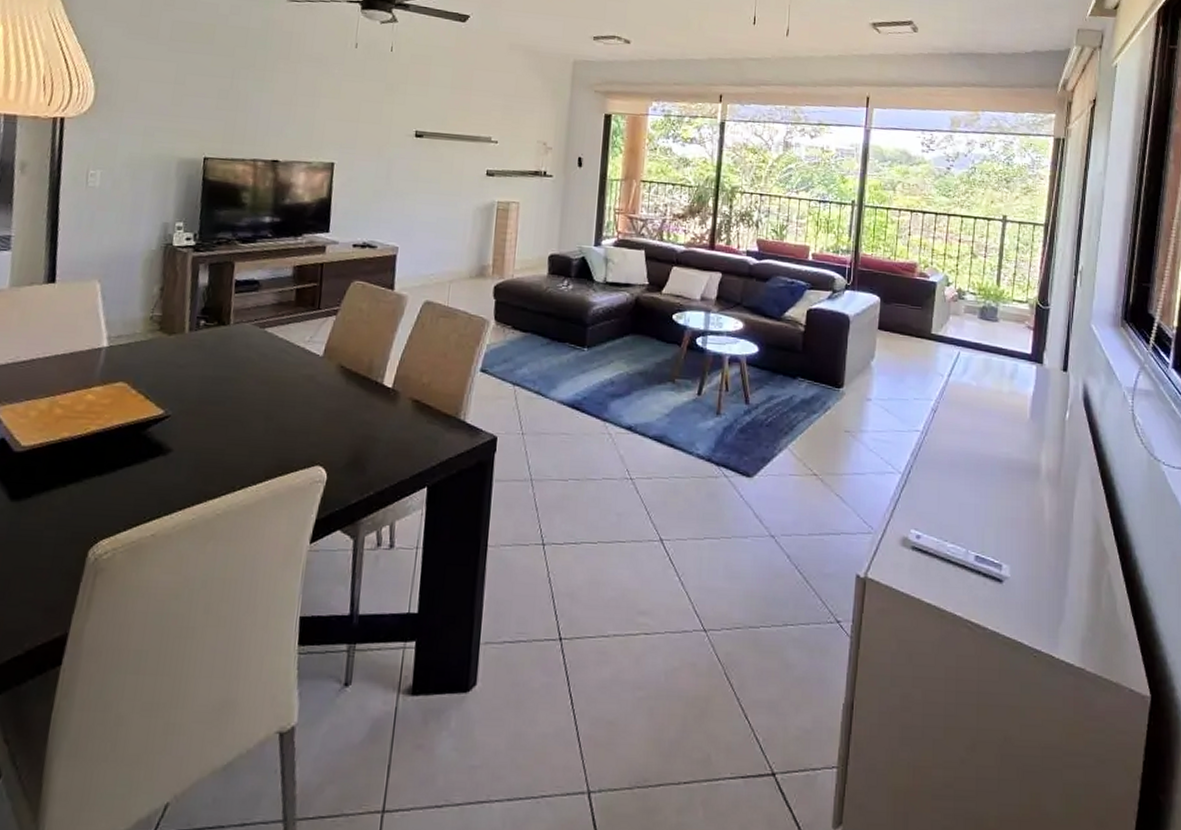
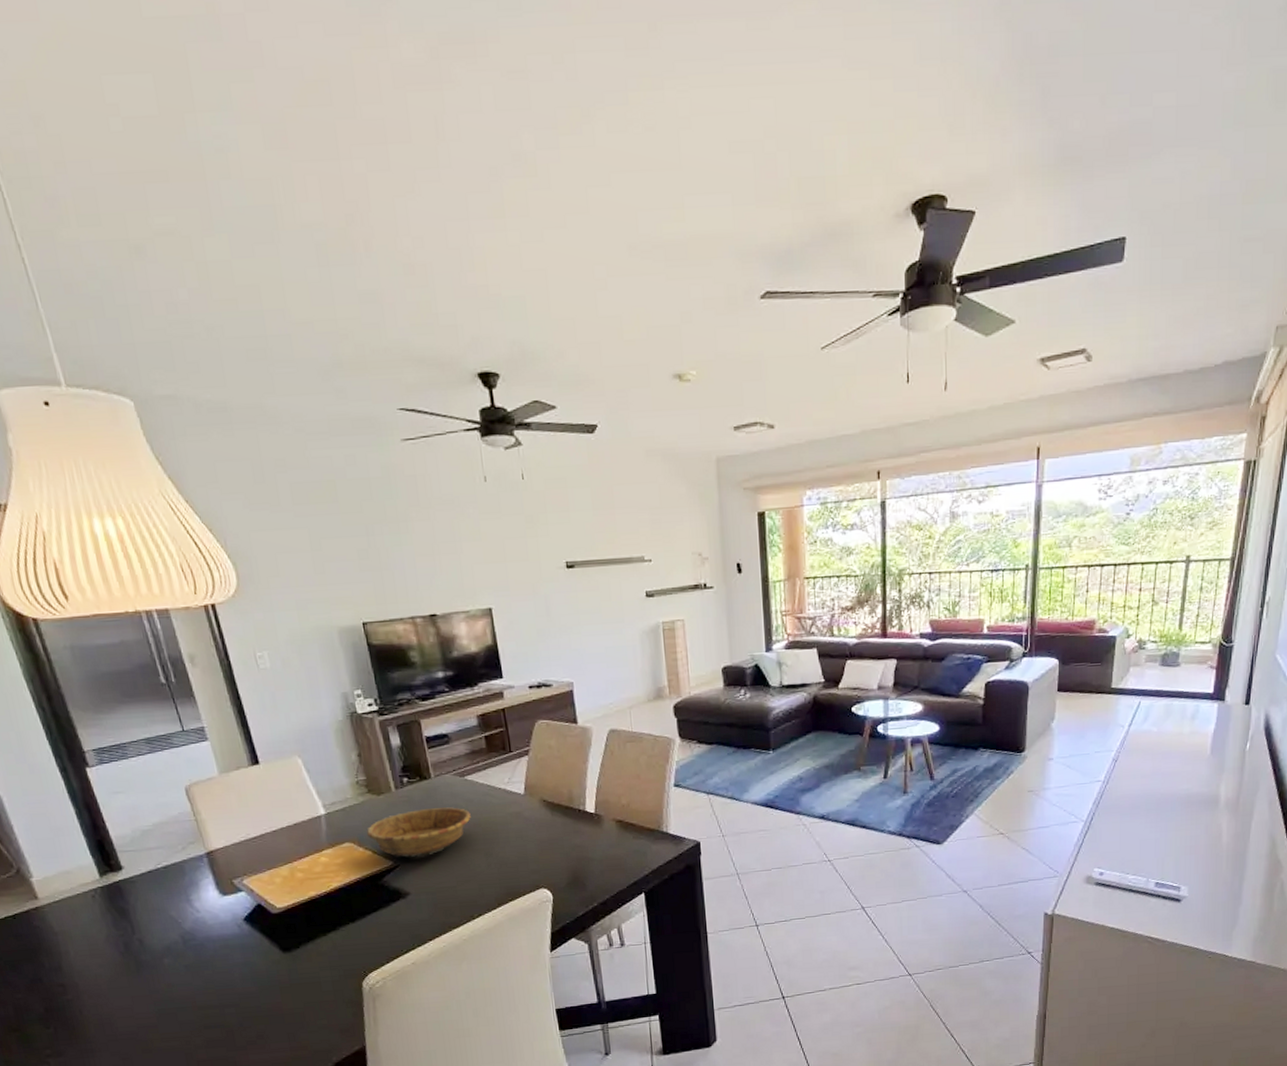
decorative bowl: none [145,356,261,410] -> present [367,807,471,858]

